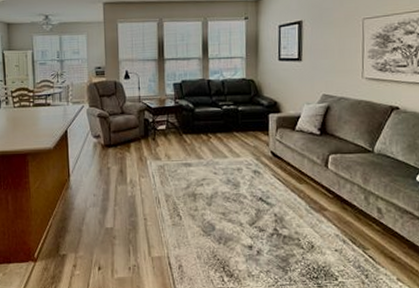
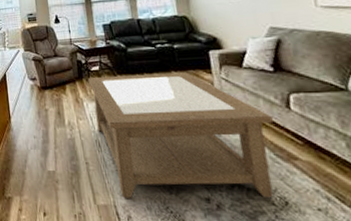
coffee table: none [153,133,313,249] -> present [87,72,273,199]

